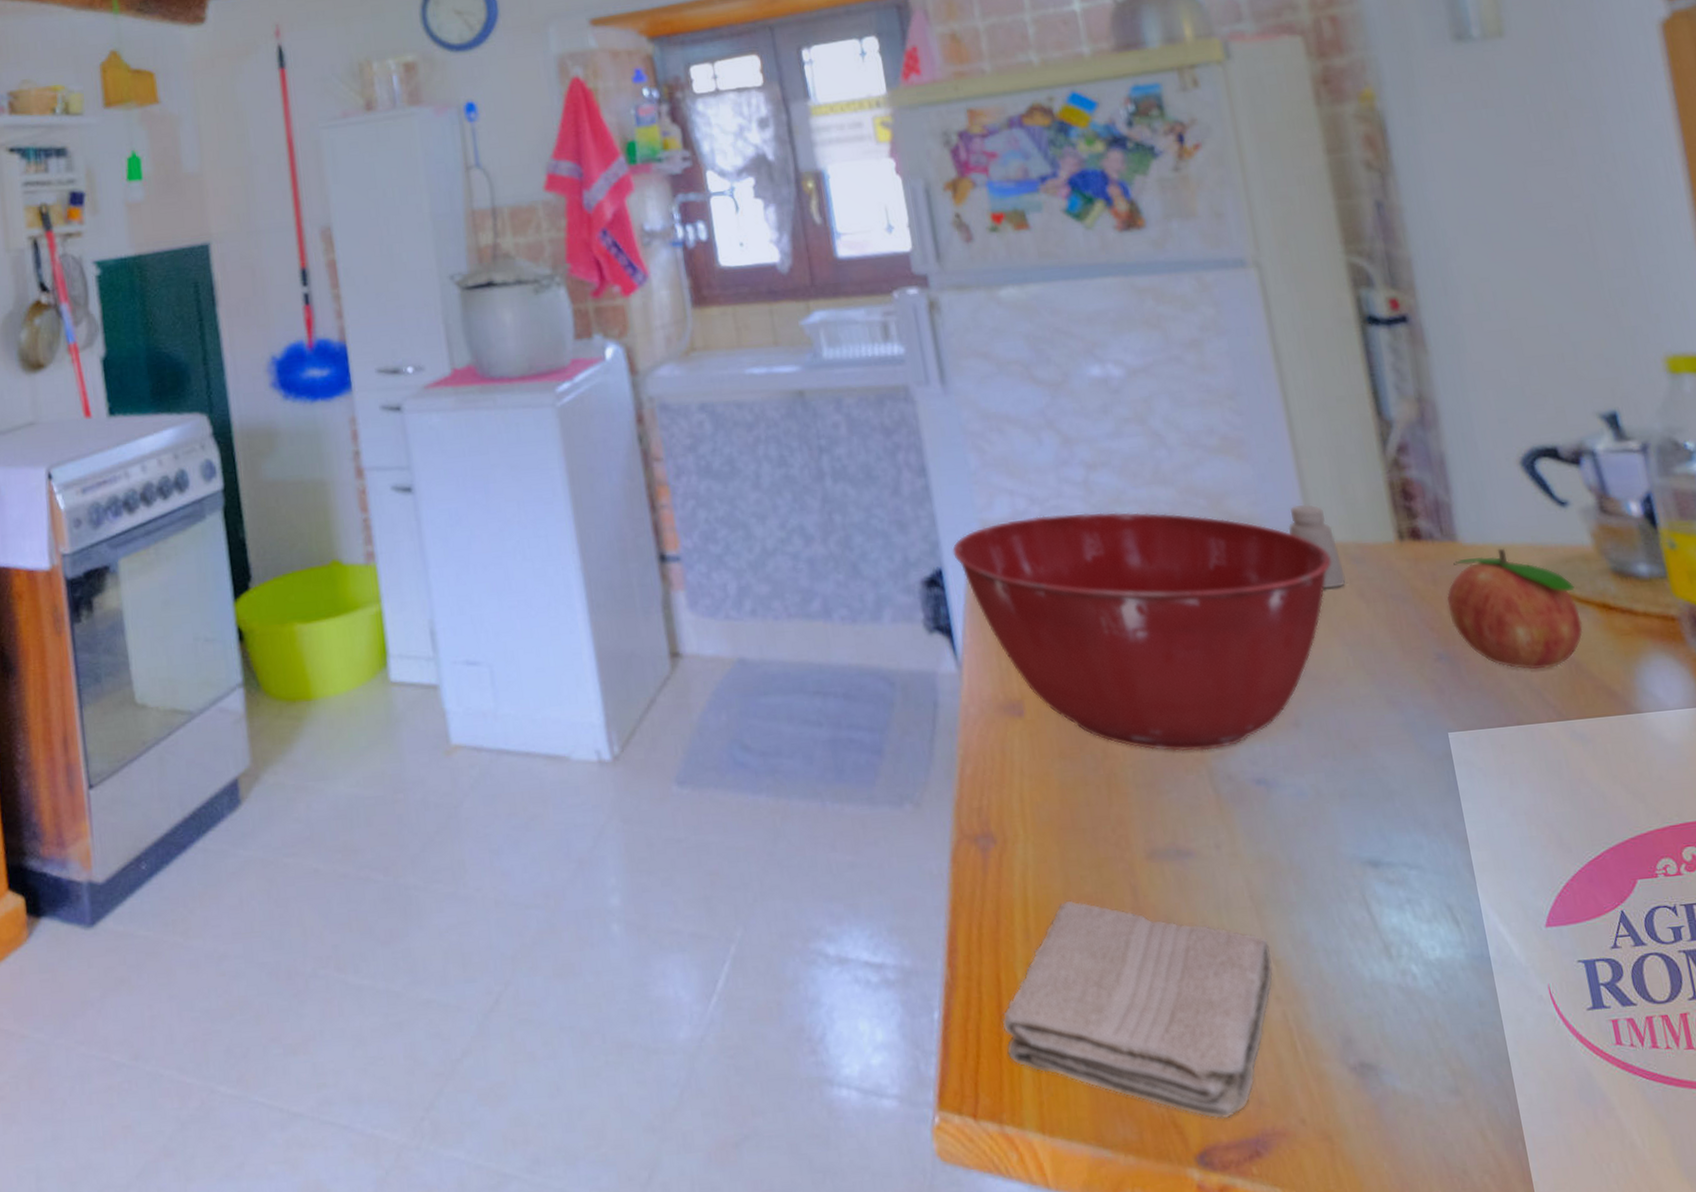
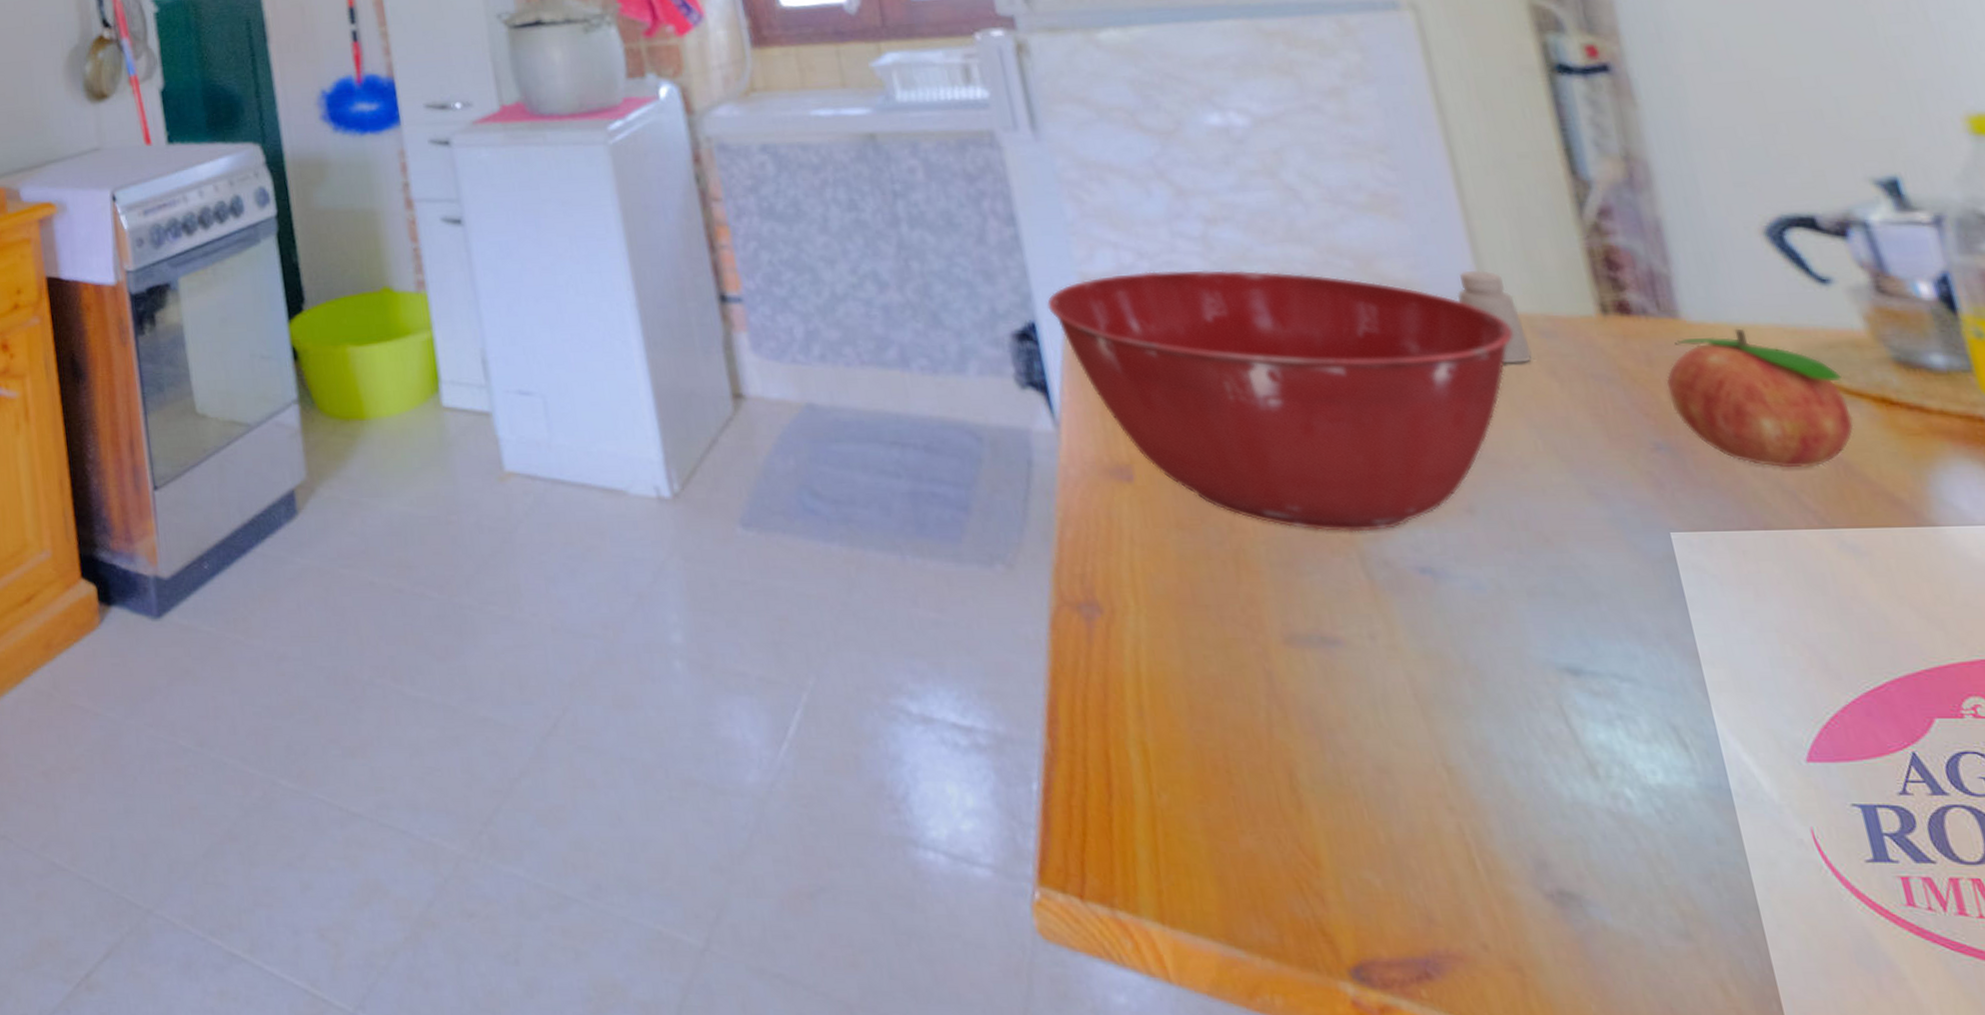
washcloth: present [1002,900,1273,1119] -> none [1112,680,1445,934]

